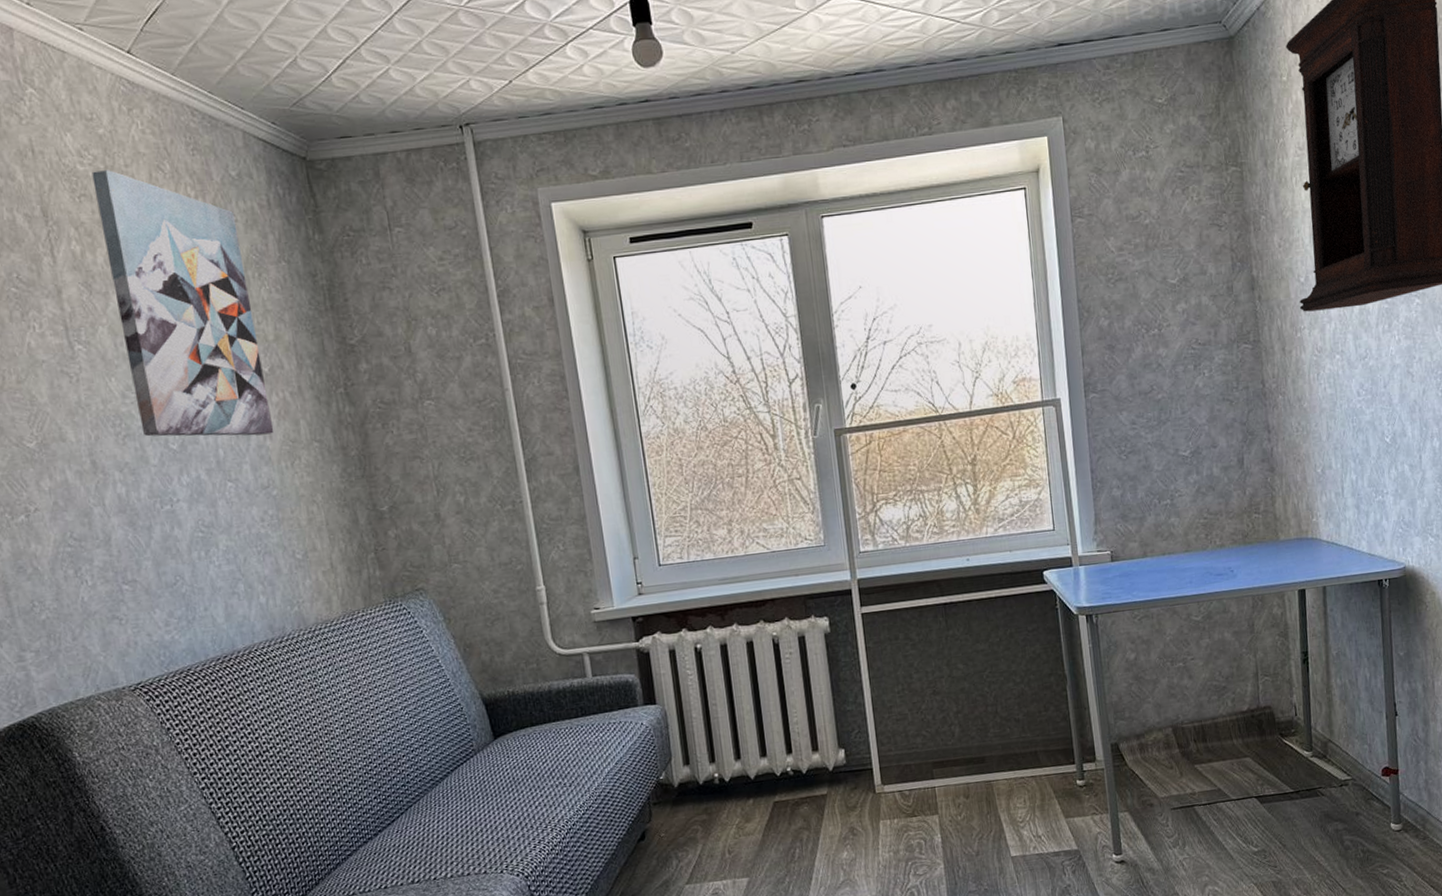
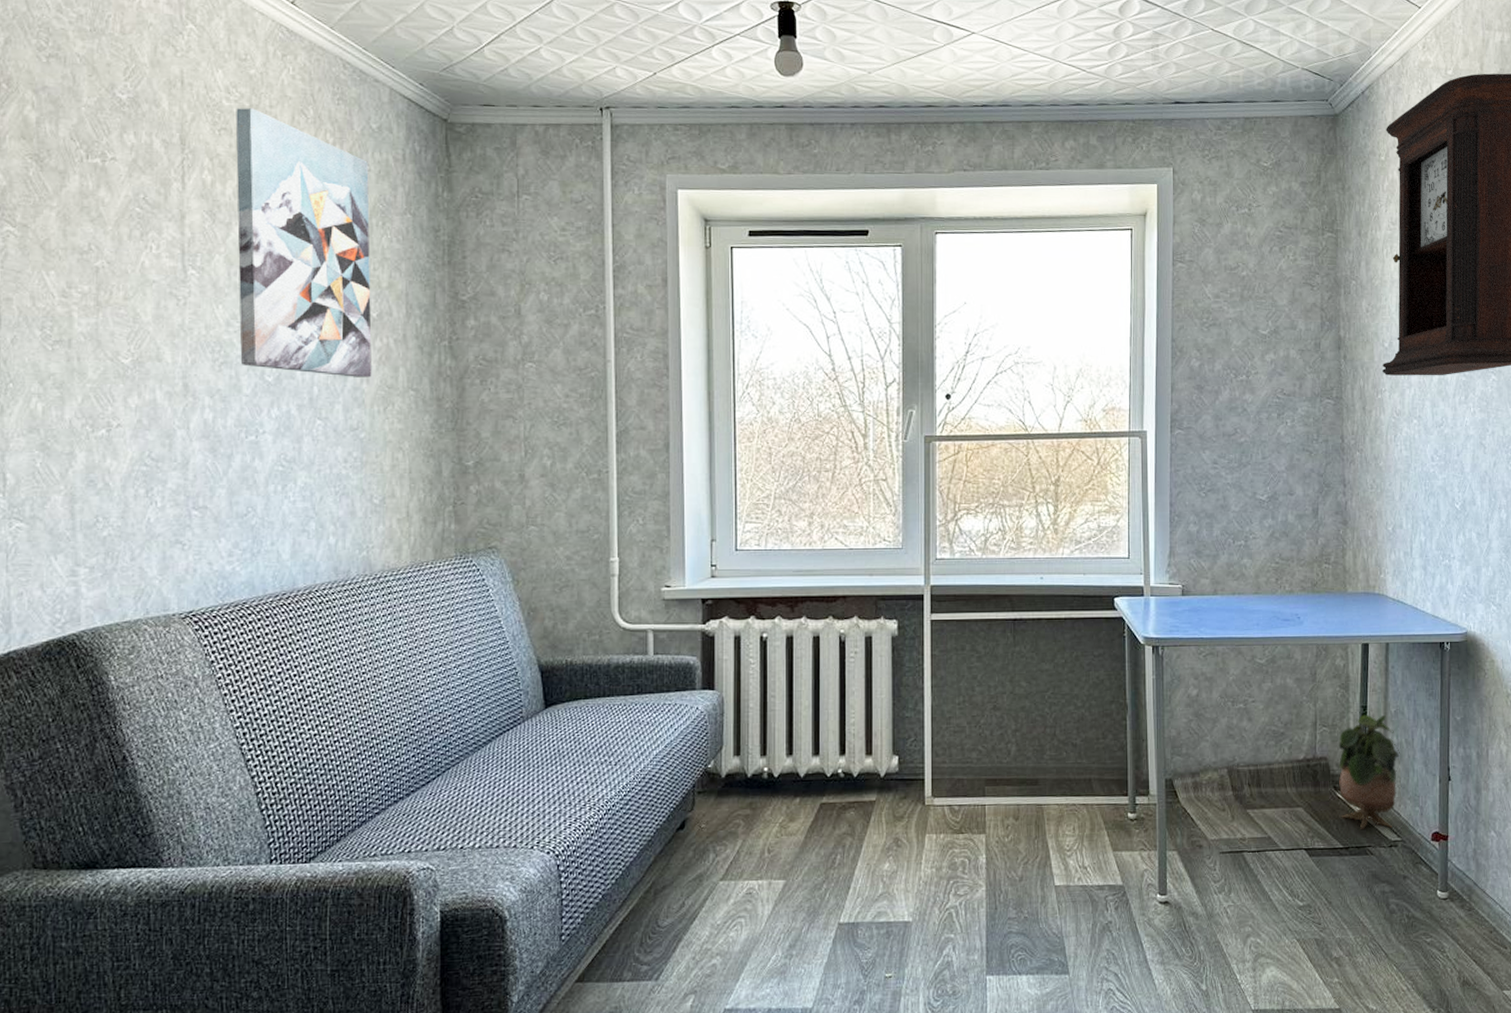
potted plant: none [1282,659,1346,773] -> present [1338,714,1401,830]

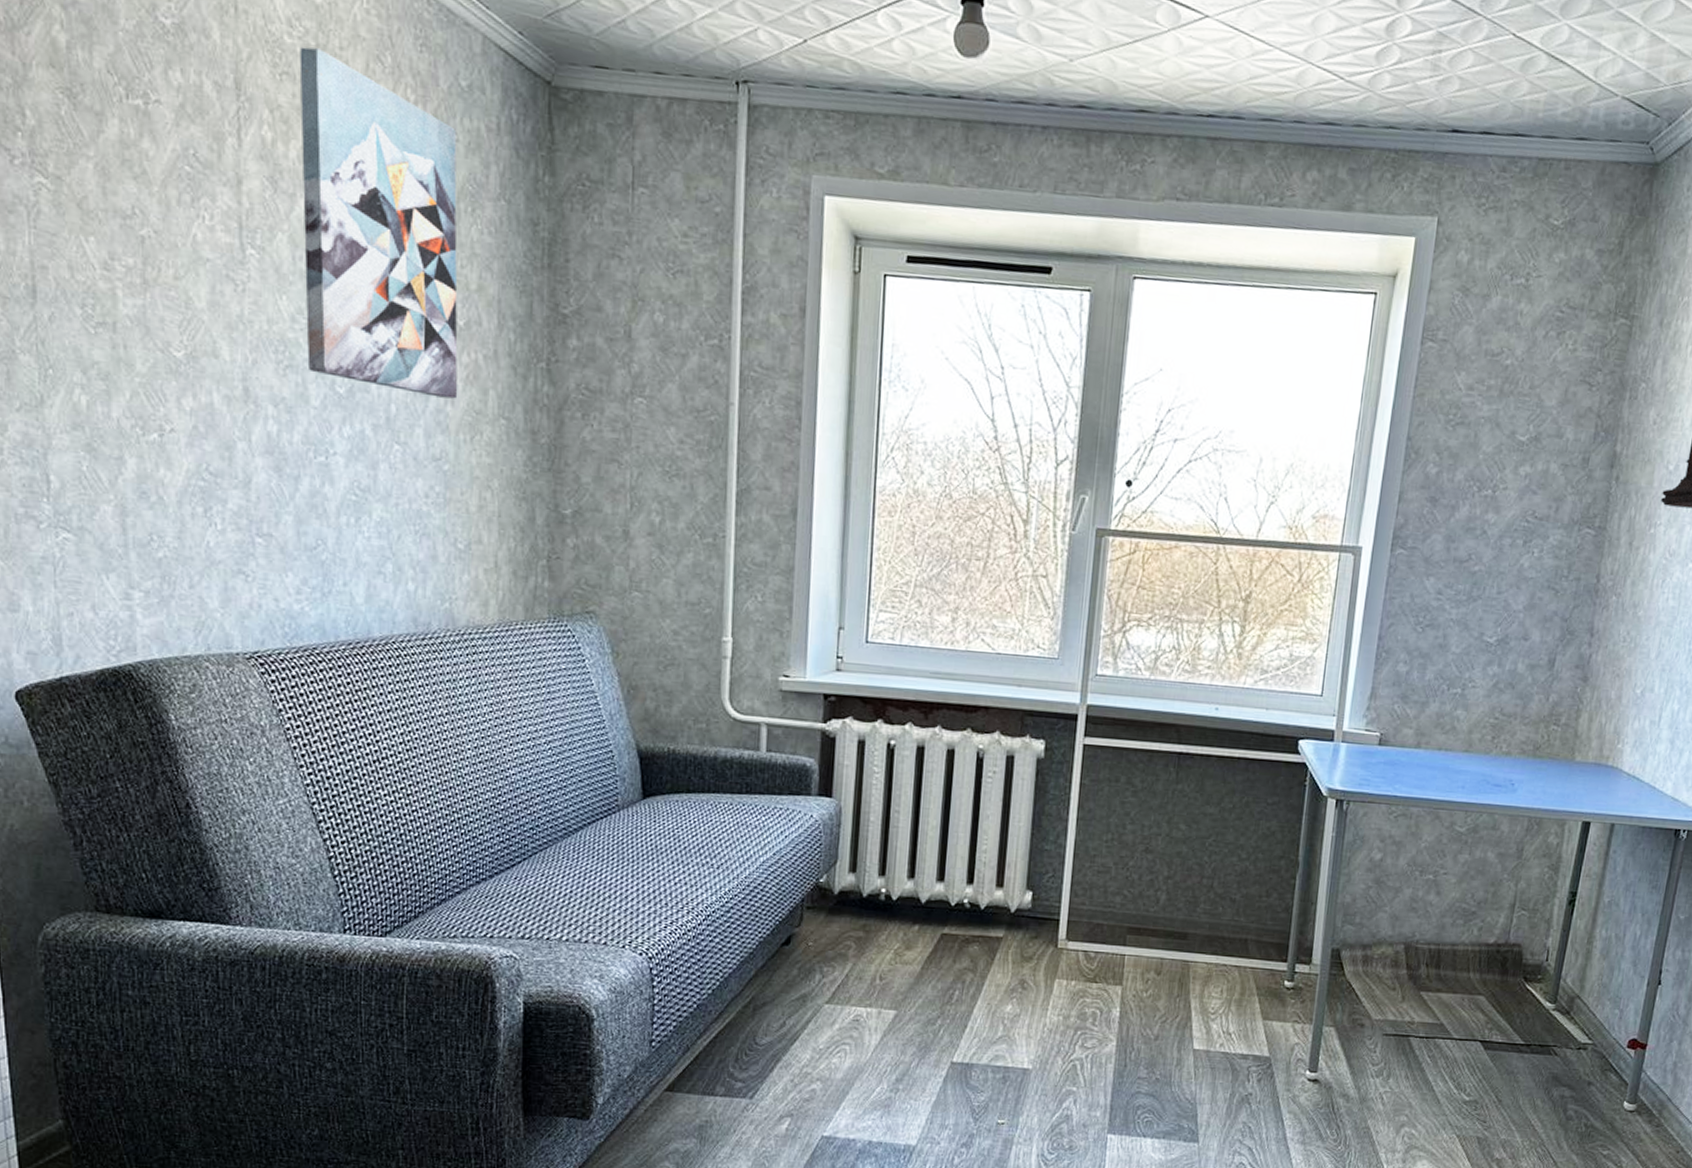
potted plant: present [1338,714,1401,830] -> none [1527,901,1608,1029]

